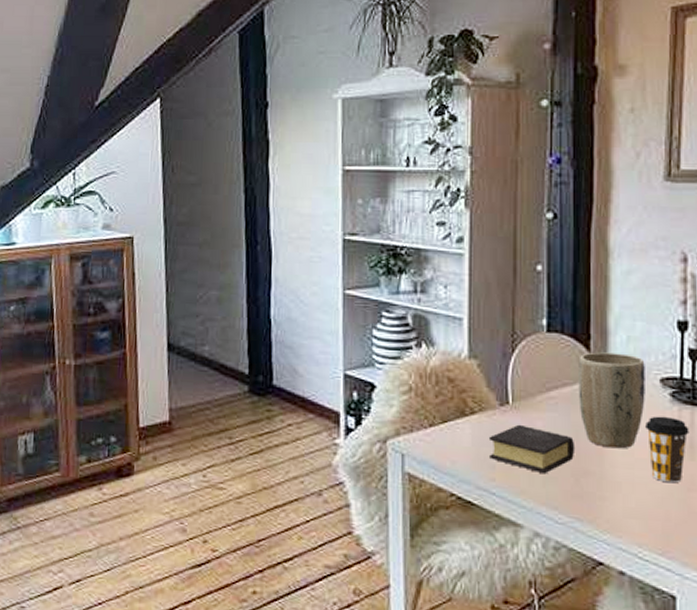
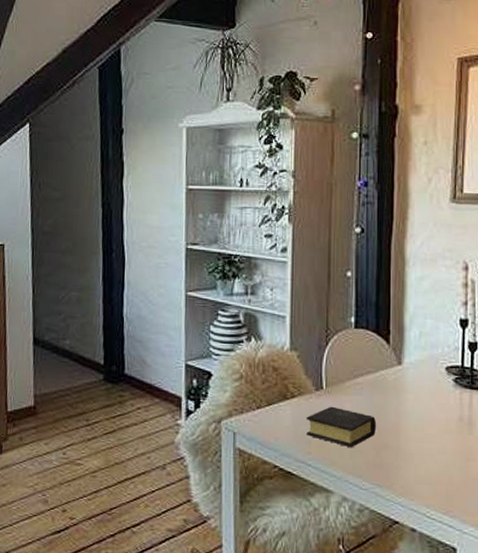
plant pot: present [578,352,645,449] -> none [380,345,434,426]
coffee cup: present [646,416,689,483] -> none [434,398,468,454]

